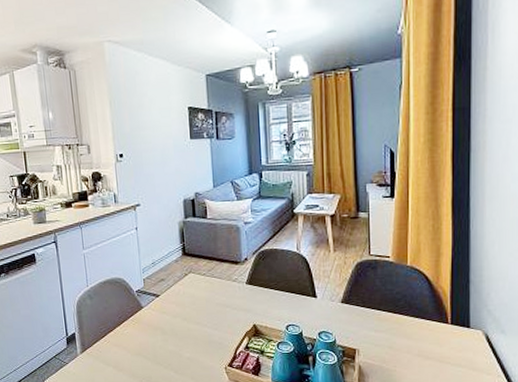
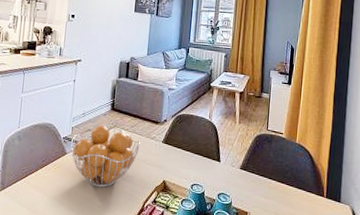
fruit basket: none [145,272,222,339] -> present [71,125,140,188]

